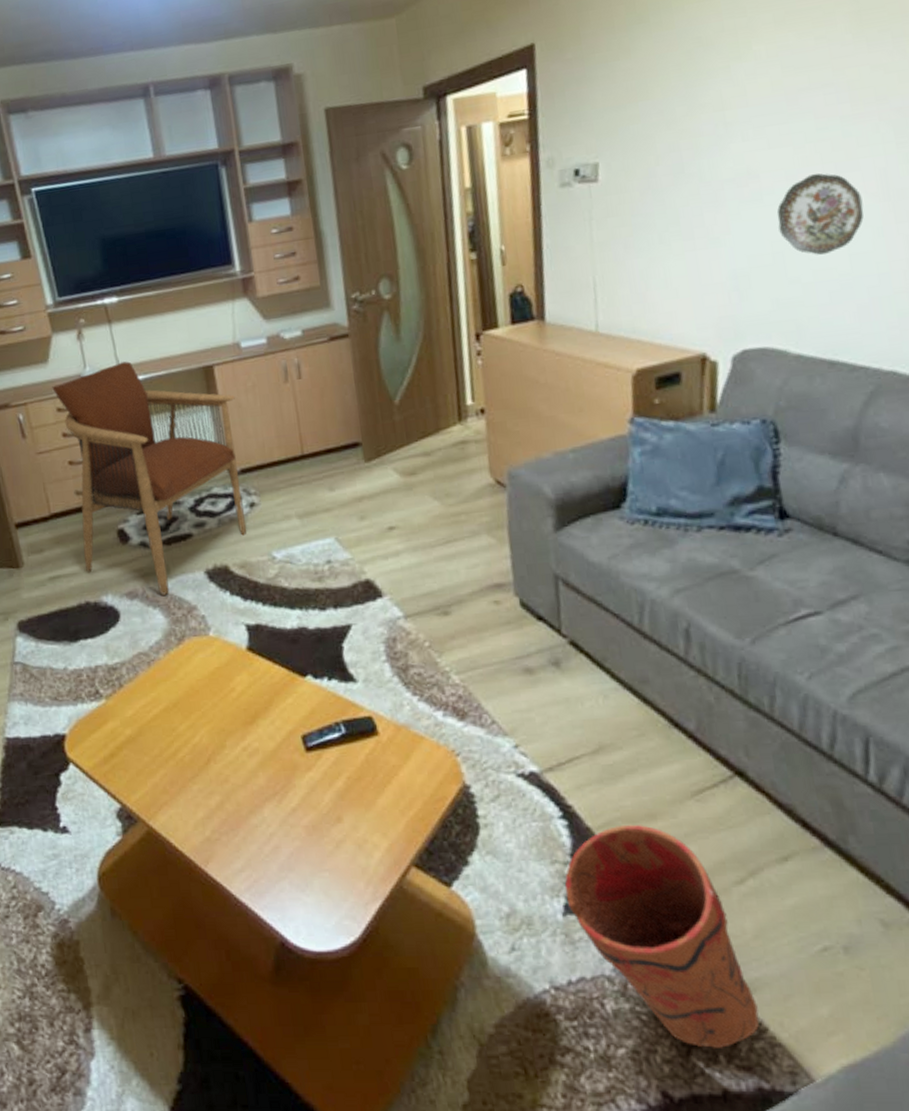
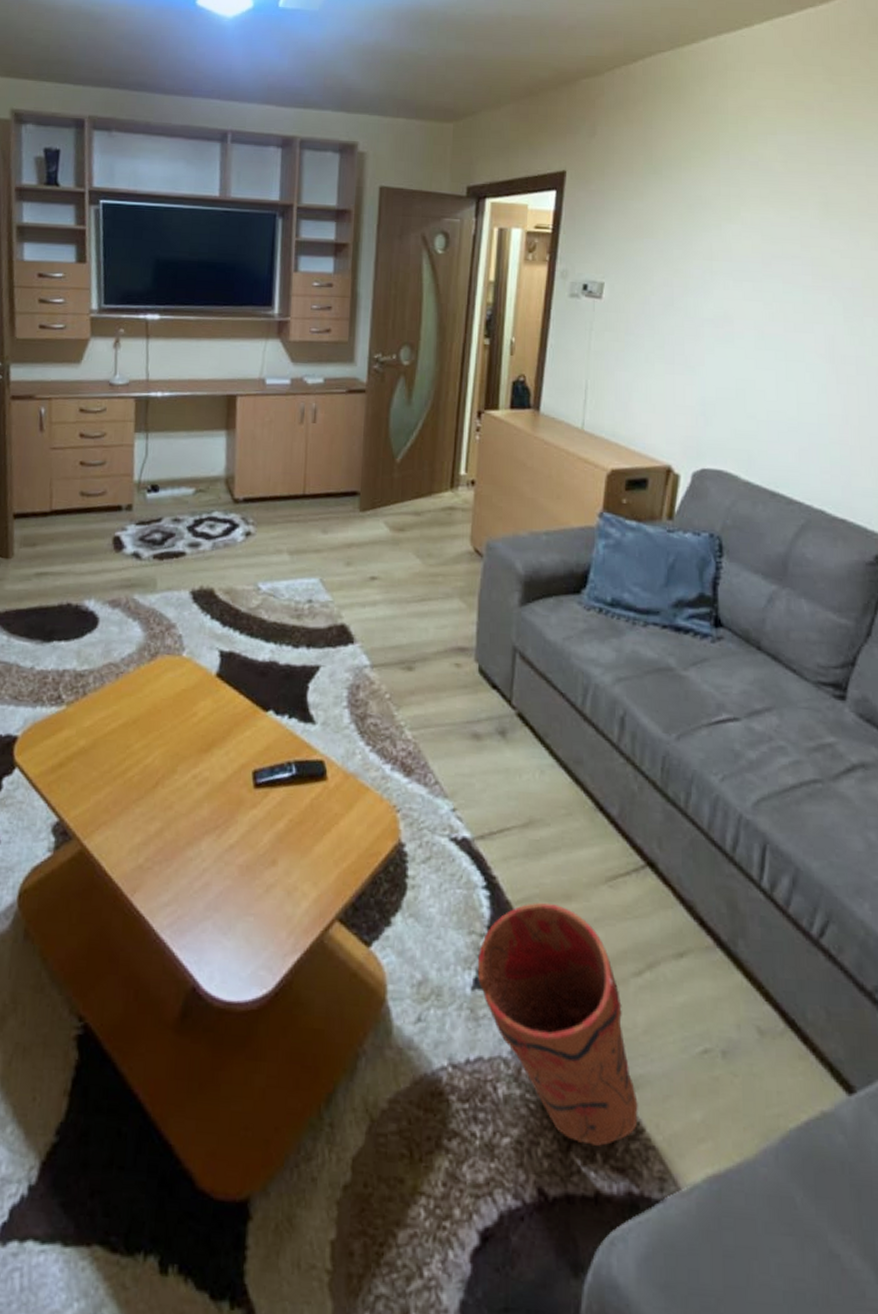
armchair: present [52,361,246,595] -> none [74,376,251,609]
decorative plate: present [776,173,864,255] -> none [743,328,813,399]

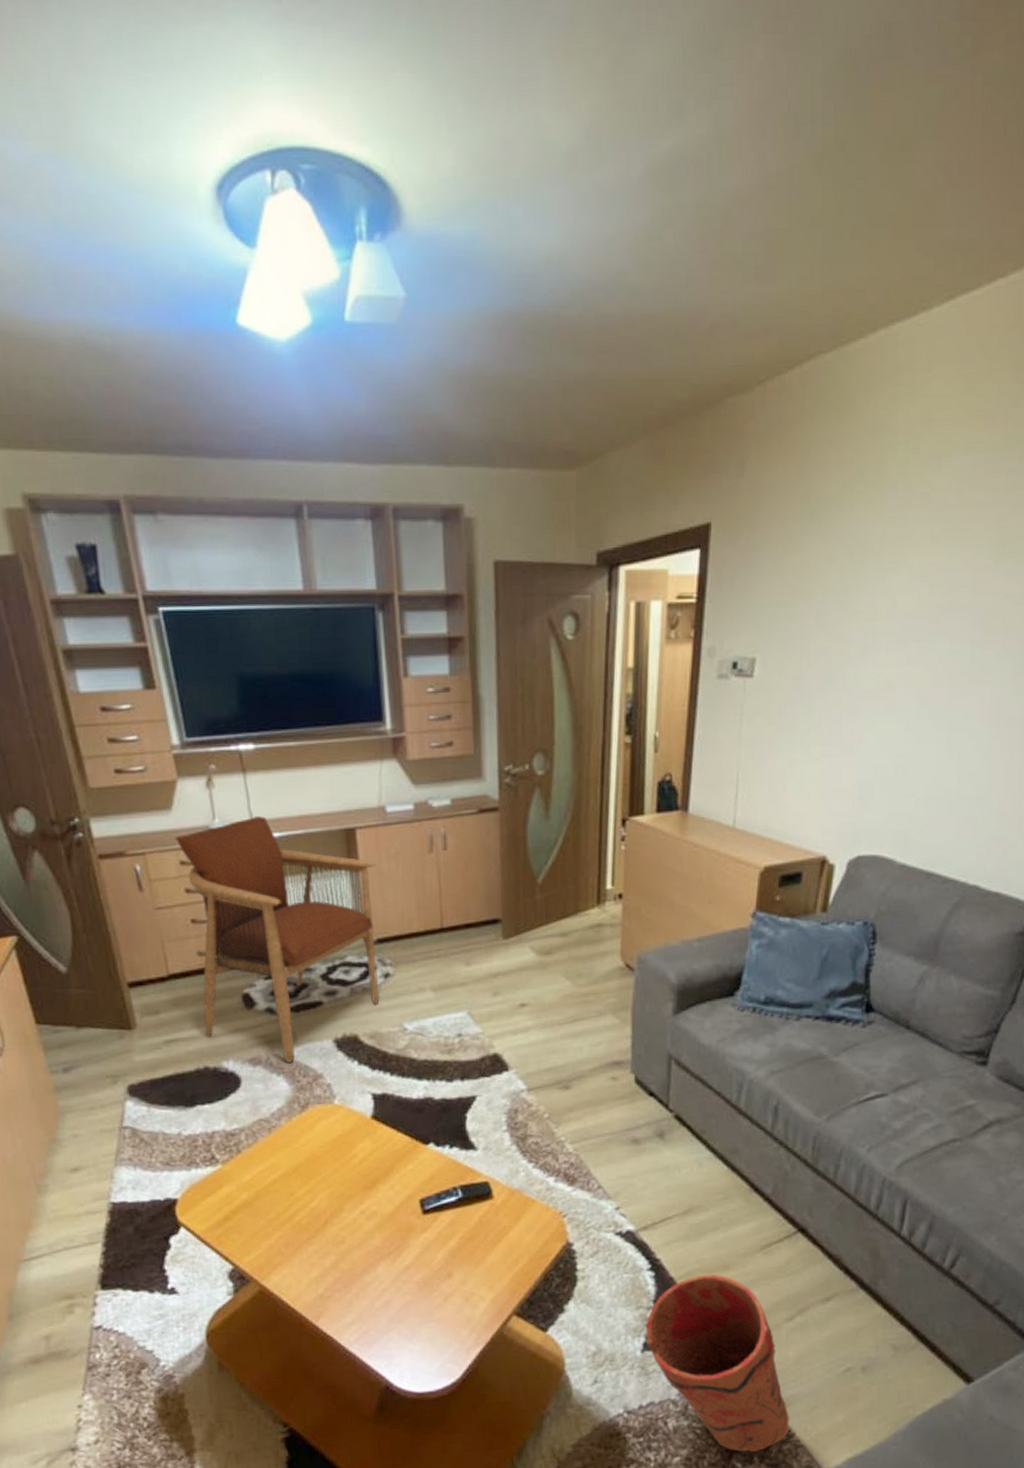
armchair: none [74,376,251,609] -> present [175,816,379,1063]

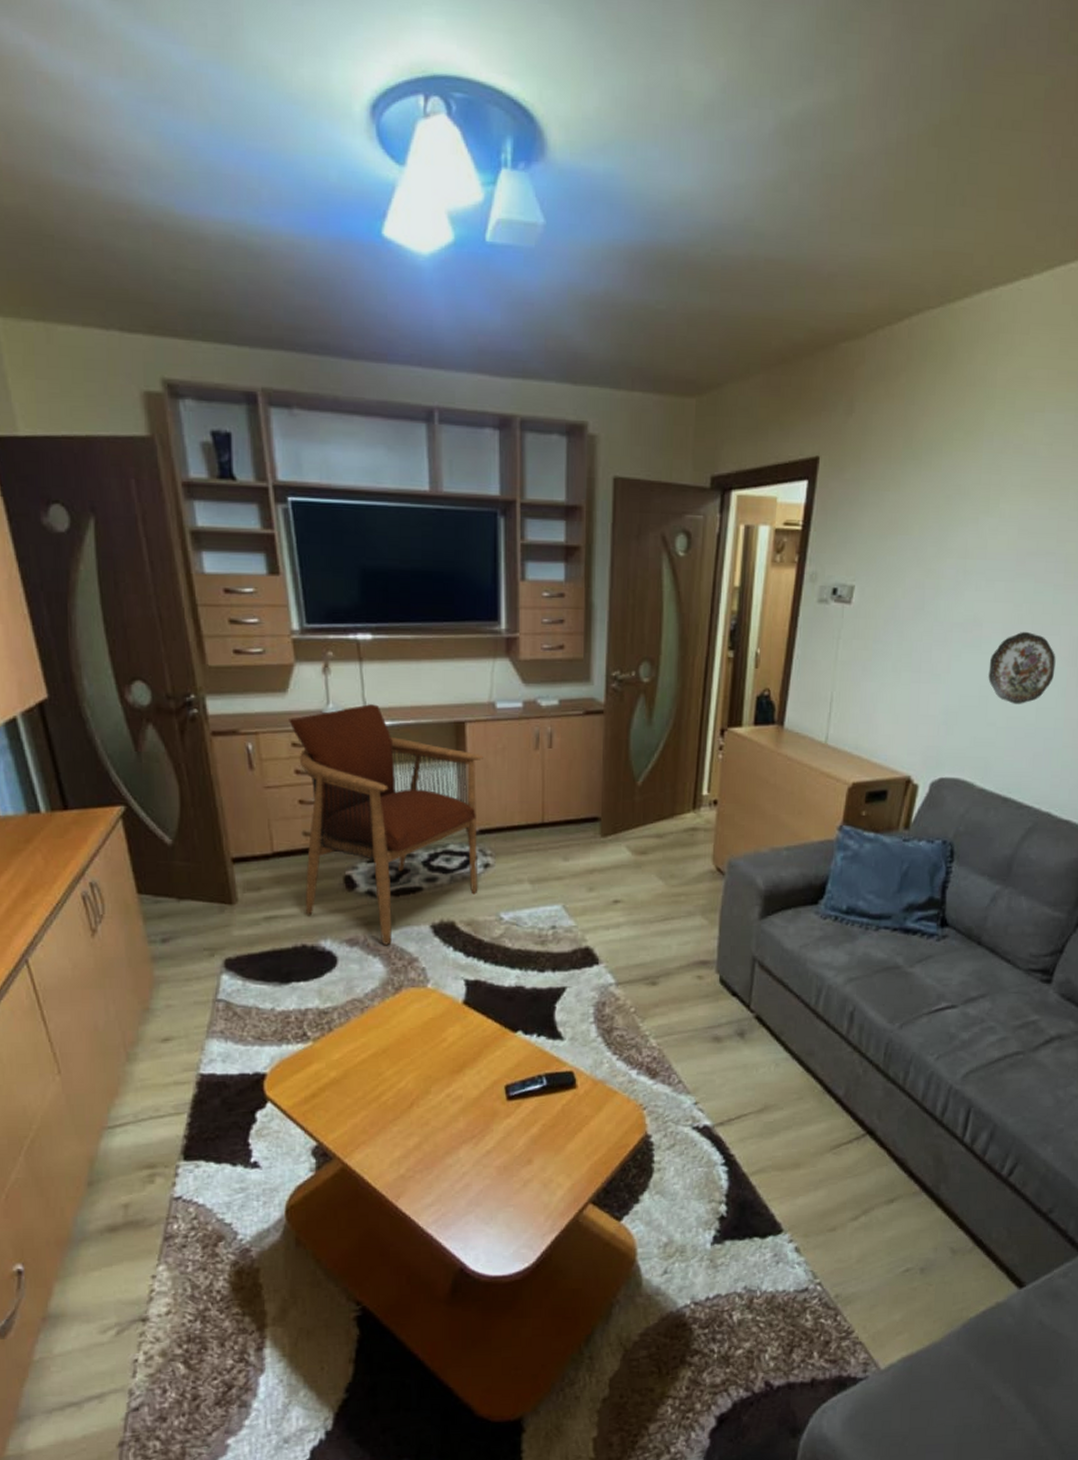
clay cup: present [645,1274,789,1452] -> none [716,1171,850,1347]
decorative plate: none [904,693,977,772] -> present [988,631,1056,704]

